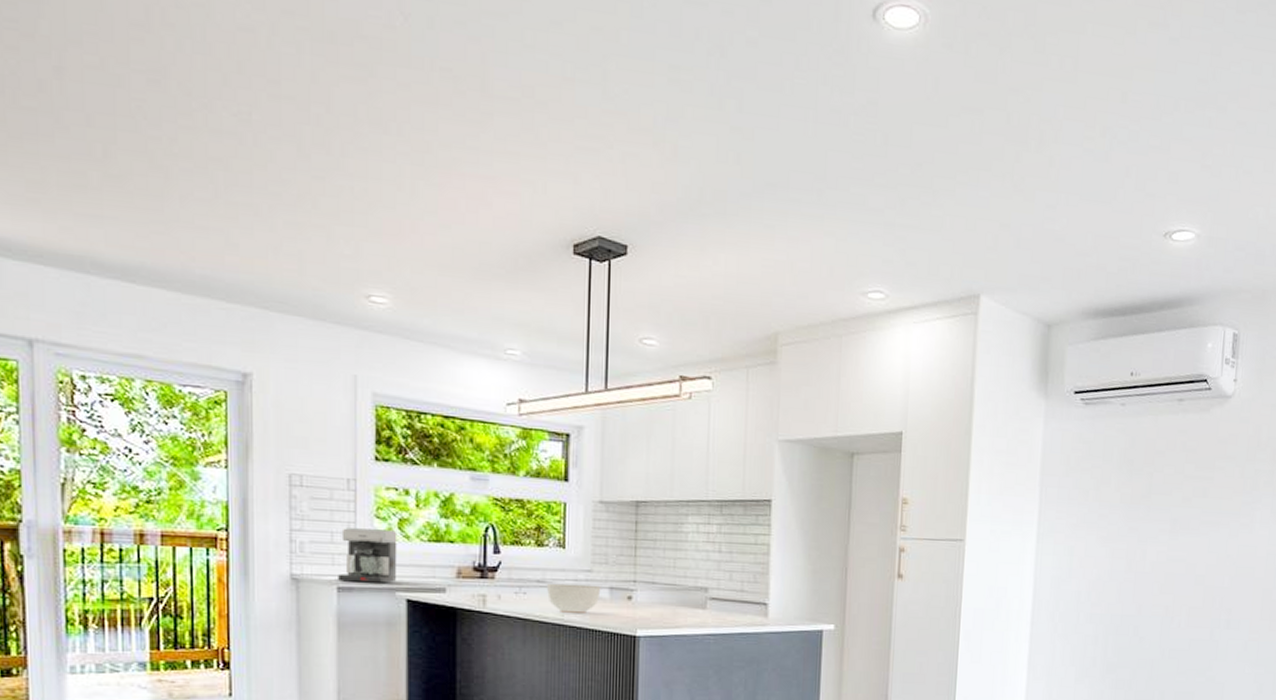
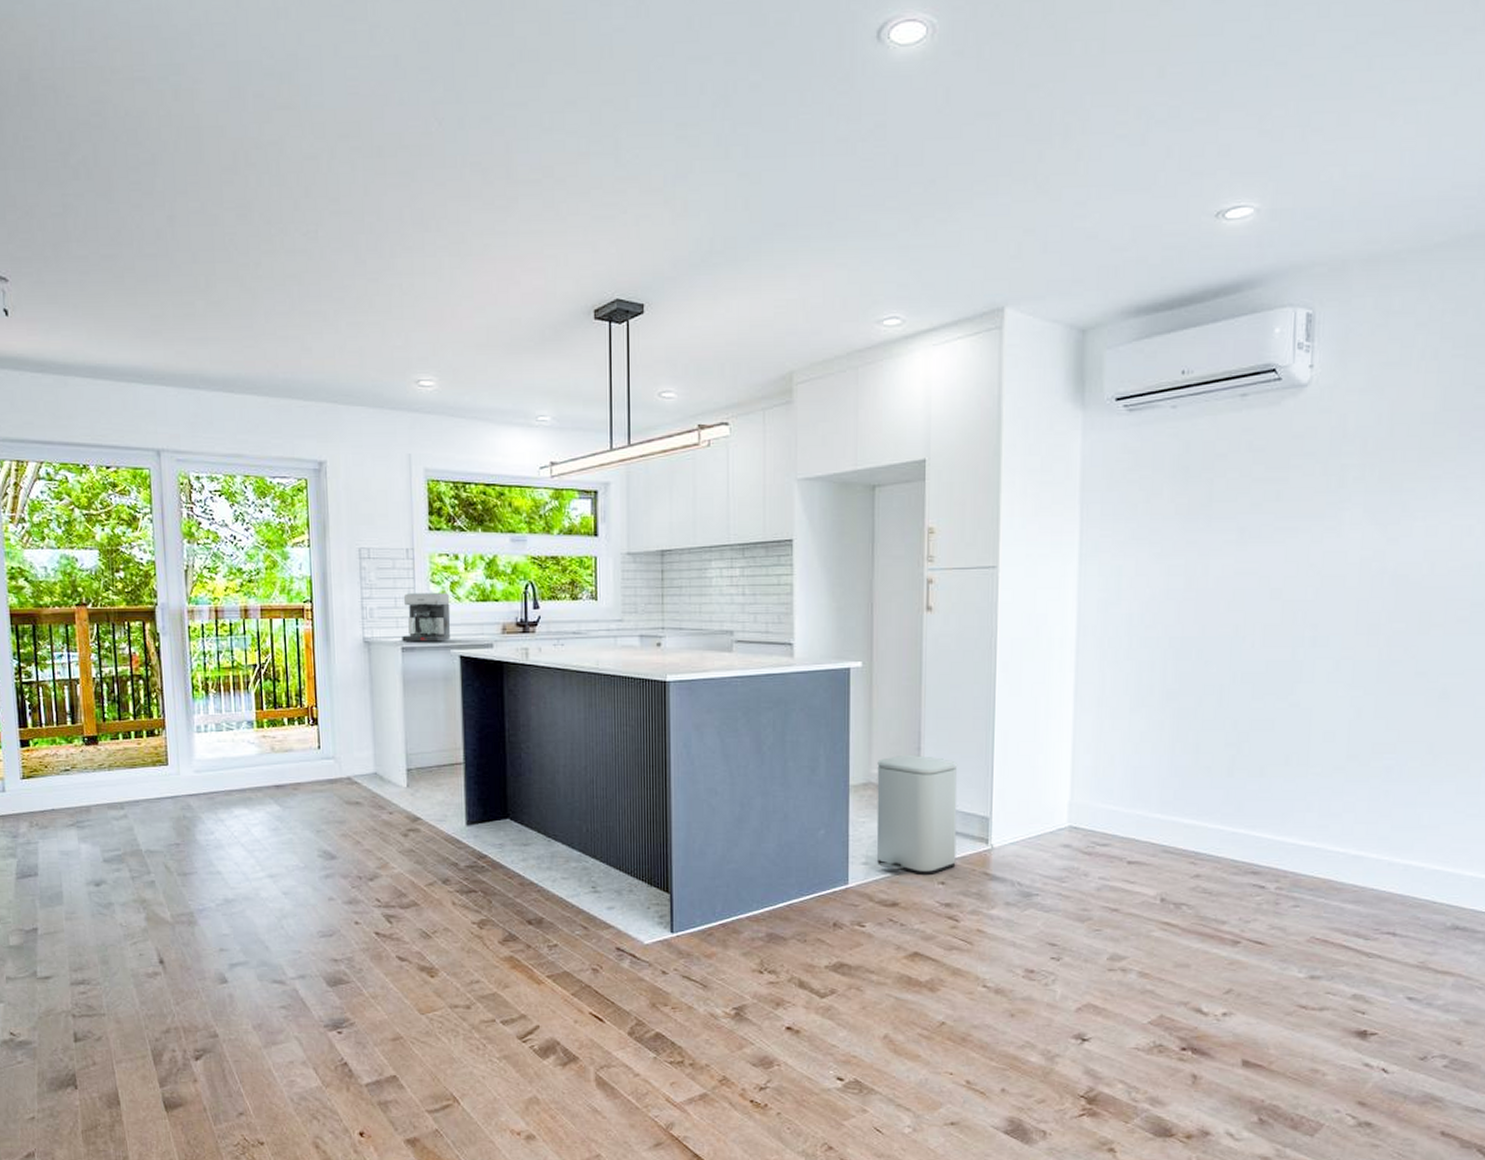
bowl: present [546,583,601,613] -> none [581,634,632,661]

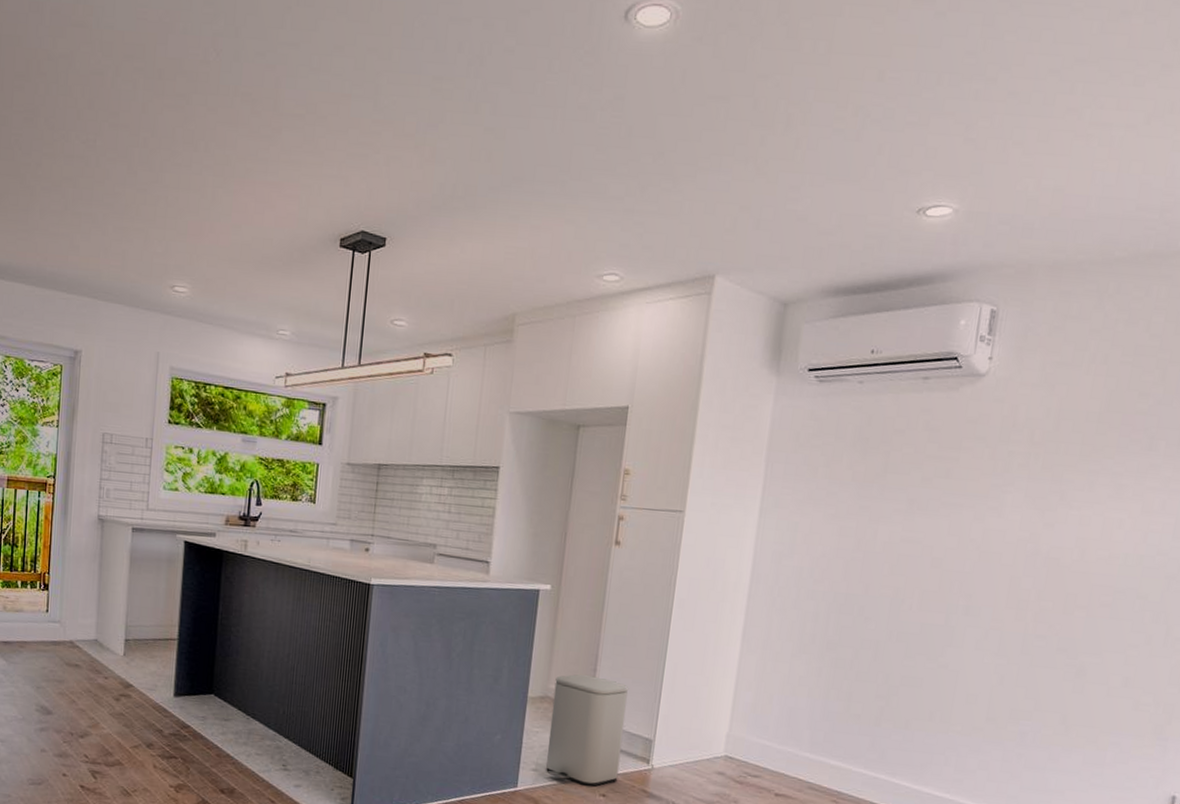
coffee maker: present [402,593,451,642] -> none [133,479,181,527]

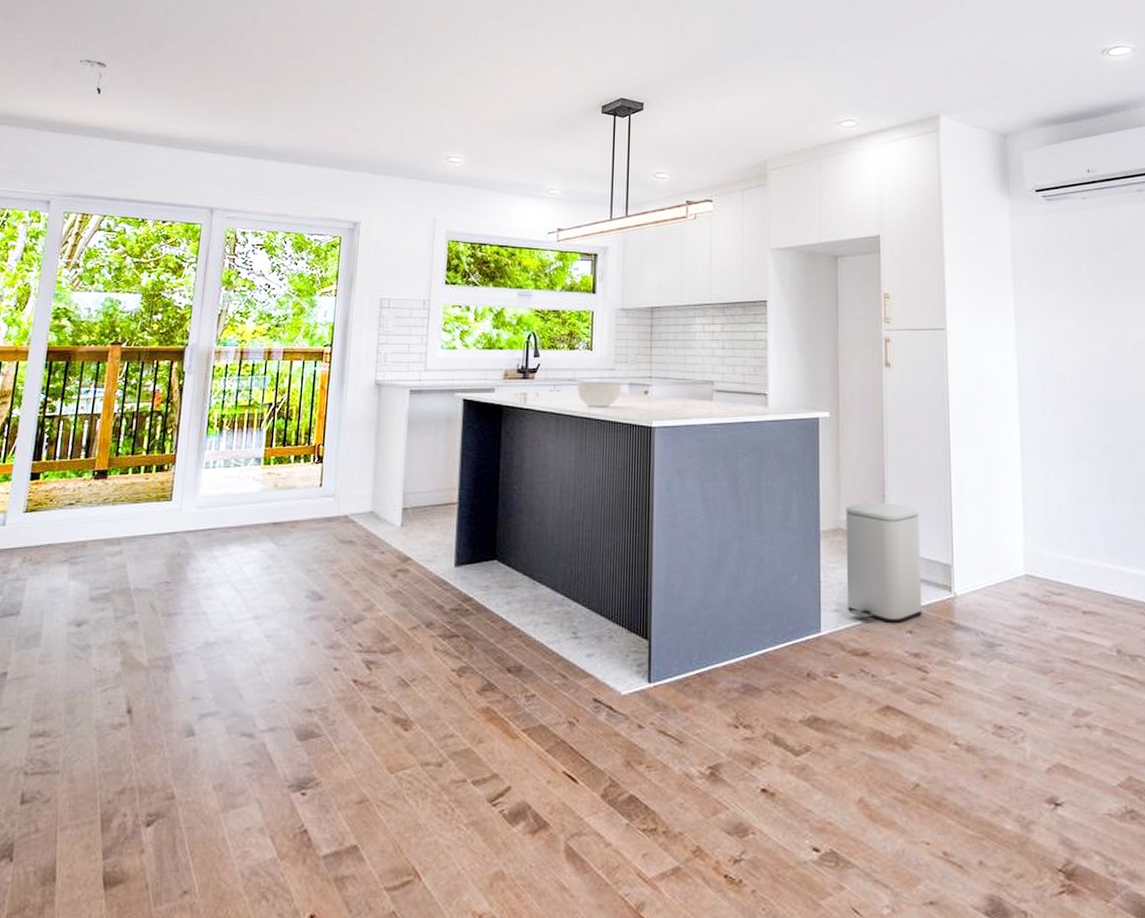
bowl: none [297,533,343,561] -> present [576,381,622,407]

